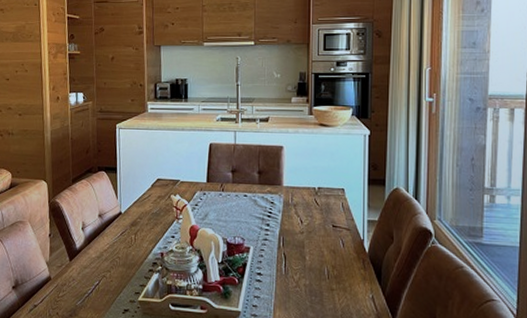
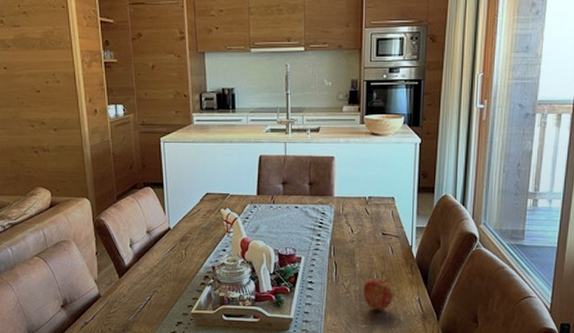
apple: none [313,271,346,308] -> present [363,277,394,311]

